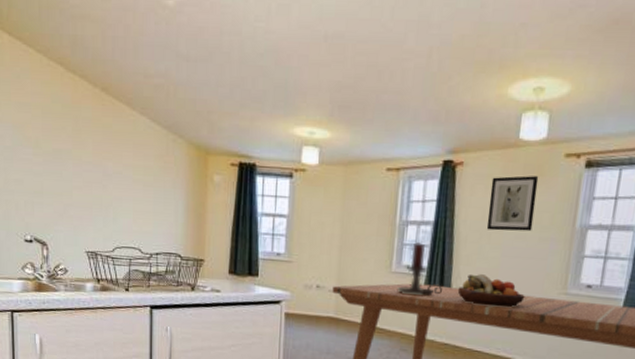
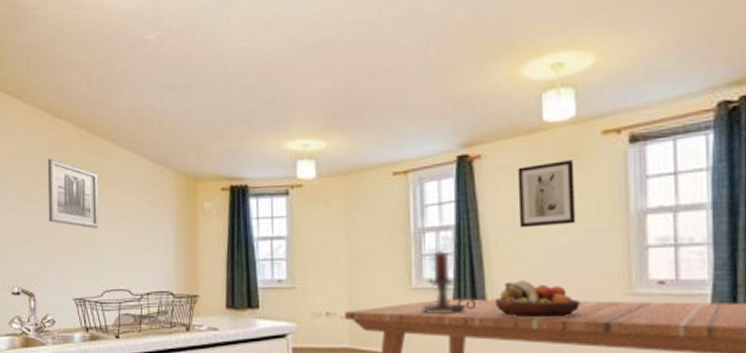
wall art: none [60,112,111,188] -> present [47,158,99,229]

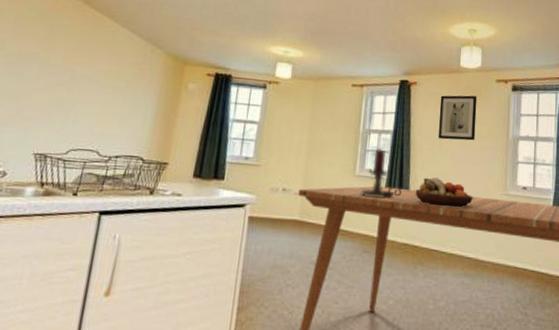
wall art: present [47,158,99,229] -> none [22,19,87,91]

